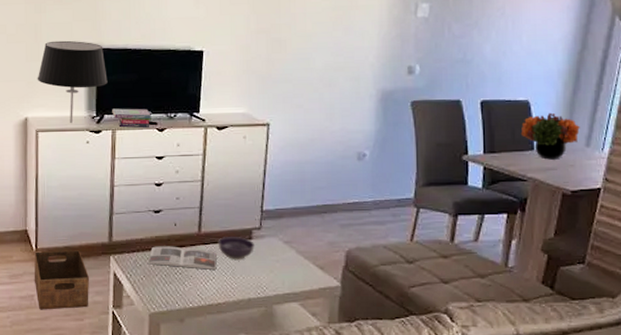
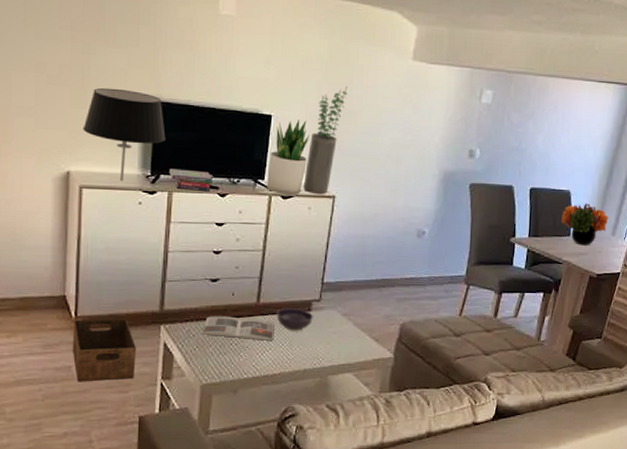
planter: none [202,52,241,127] -> present [267,120,310,196]
vase: none [237,16,276,124] -> present [303,86,348,195]

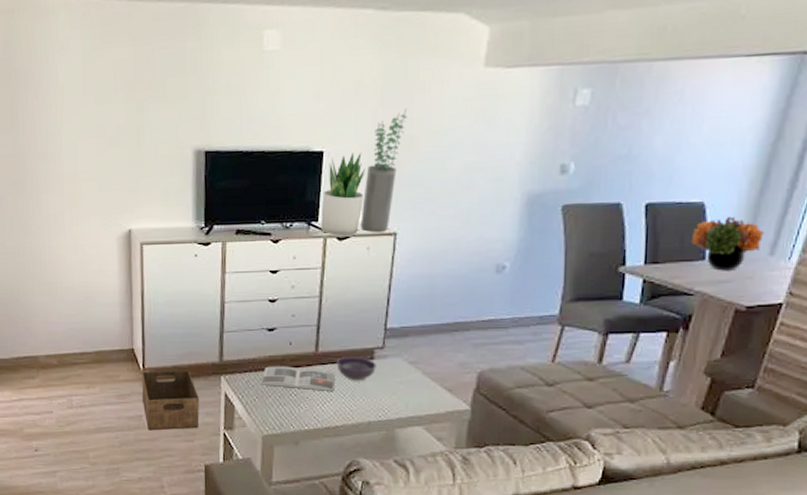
table lamp: present [83,87,166,181] -> none [140,143,217,235]
books: present [169,168,213,193] -> none [222,217,265,240]

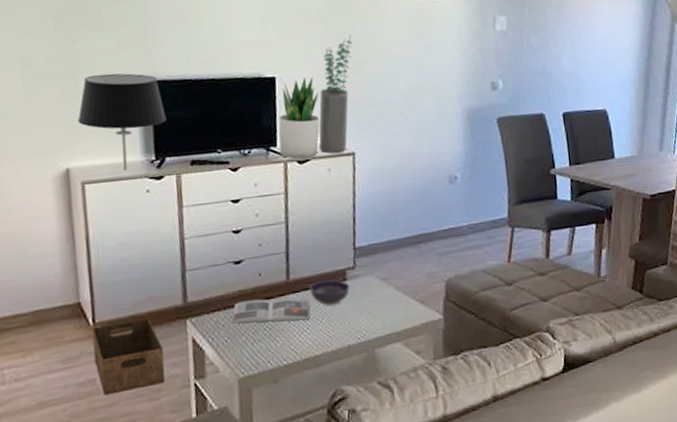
table lamp: none [140,143,217,235] -> present [77,73,167,170]
flower arrangement: present [690,216,764,271] -> none [601,120,653,167]

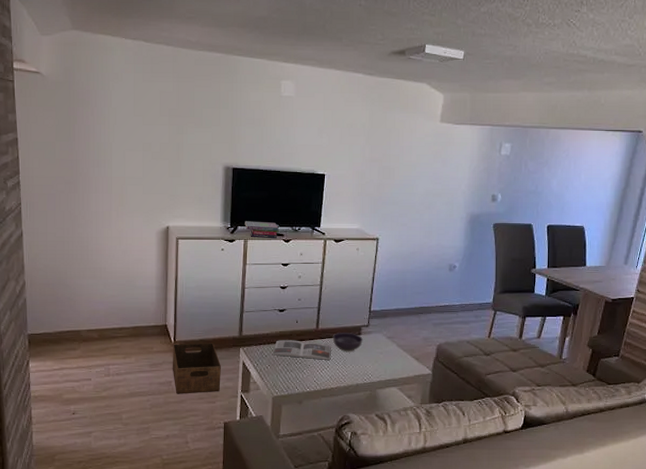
table lamp: present [77,73,167,170] -> none [178,159,241,232]
books: none [174,147,222,171] -> present [245,221,279,239]
planter: present [278,77,320,160] -> none [322,177,357,240]
vase: present [318,35,353,155] -> none [352,148,387,238]

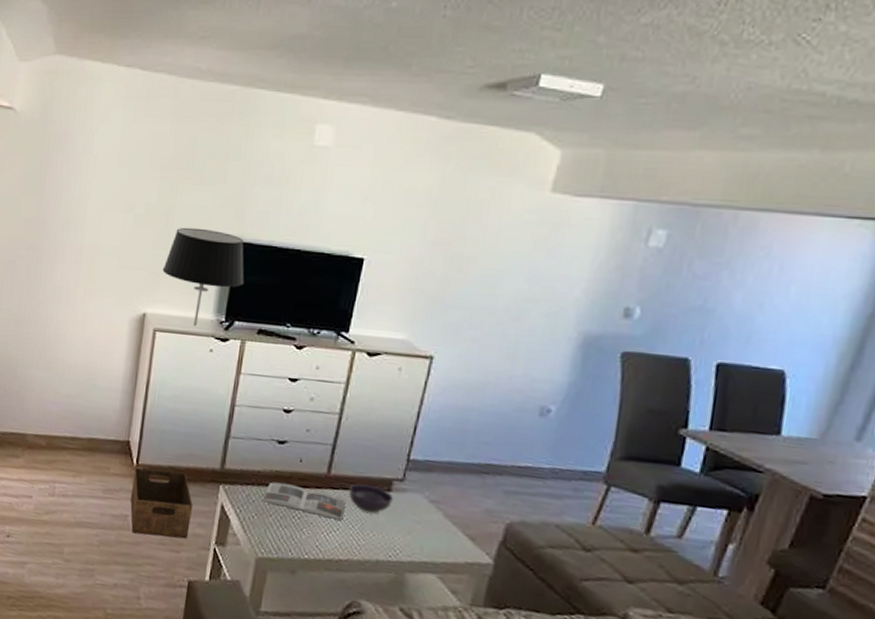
table lamp: none [178,159,241,232] -> present [162,227,244,326]
books: present [245,221,279,239] -> none [244,315,290,344]

